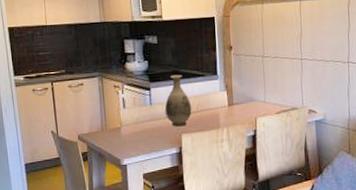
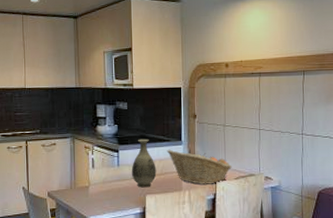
fruit basket: none [201,84,272,121] -> present [166,149,232,185]

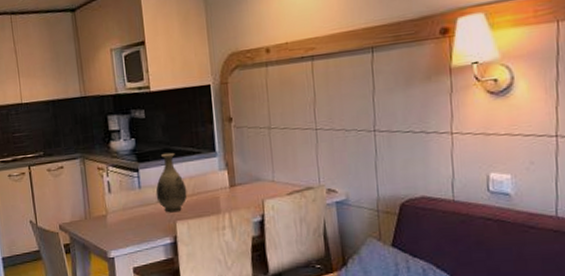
fruit basket: present [166,149,232,185] -> none [197,163,282,205]

